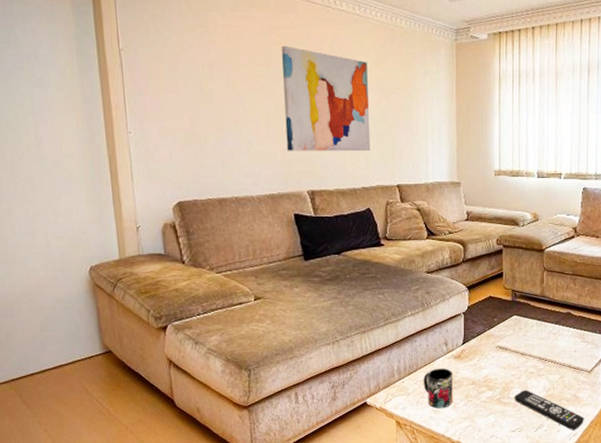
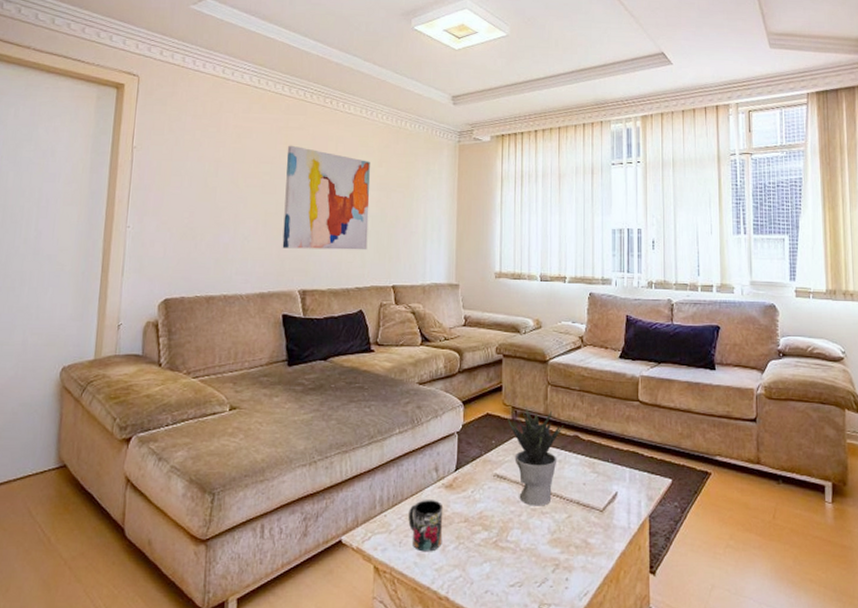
potted plant: none [508,290,558,370] -> present [507,407,564,506]
remote control: present [514,390,584,430] -> none [513,531,597,588]

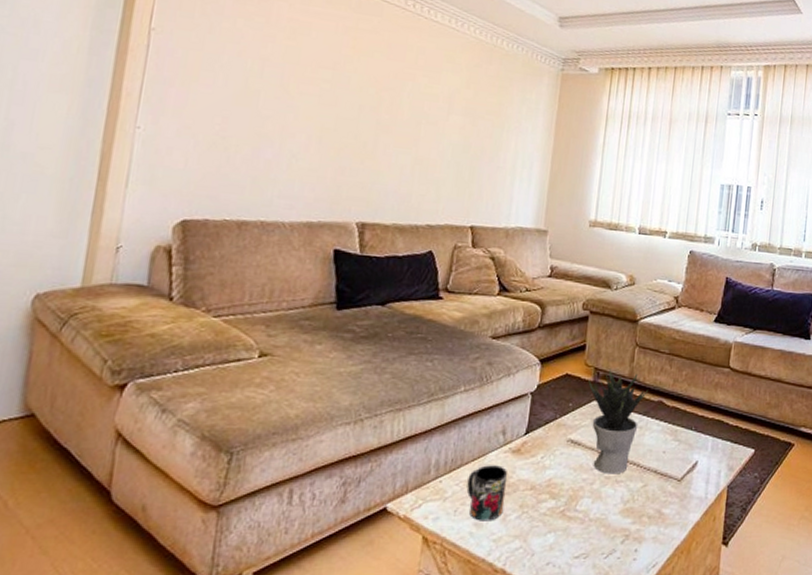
wall art: present [282,145,370,250] -> none [339,50,456,183]

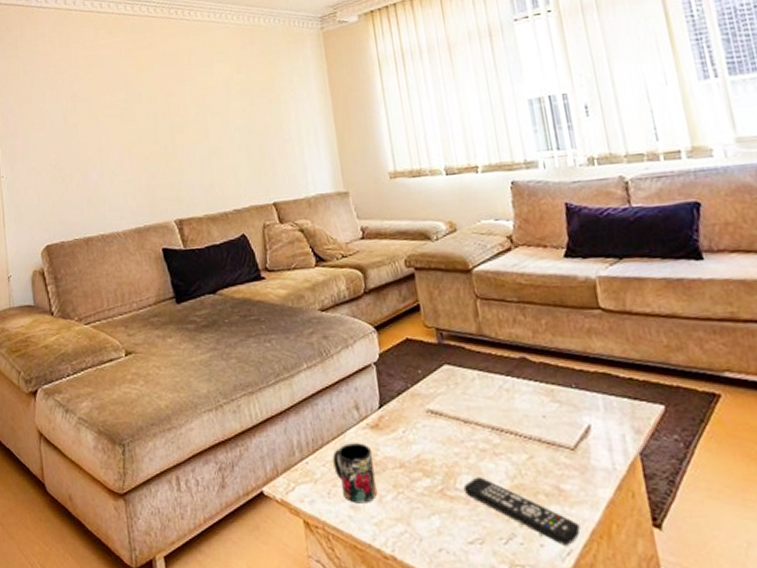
remote control: none [582,500,668,559] -> present [463,477,580,545]
potted plant: present [588,368,649,474] -> none [432,327,506,446]

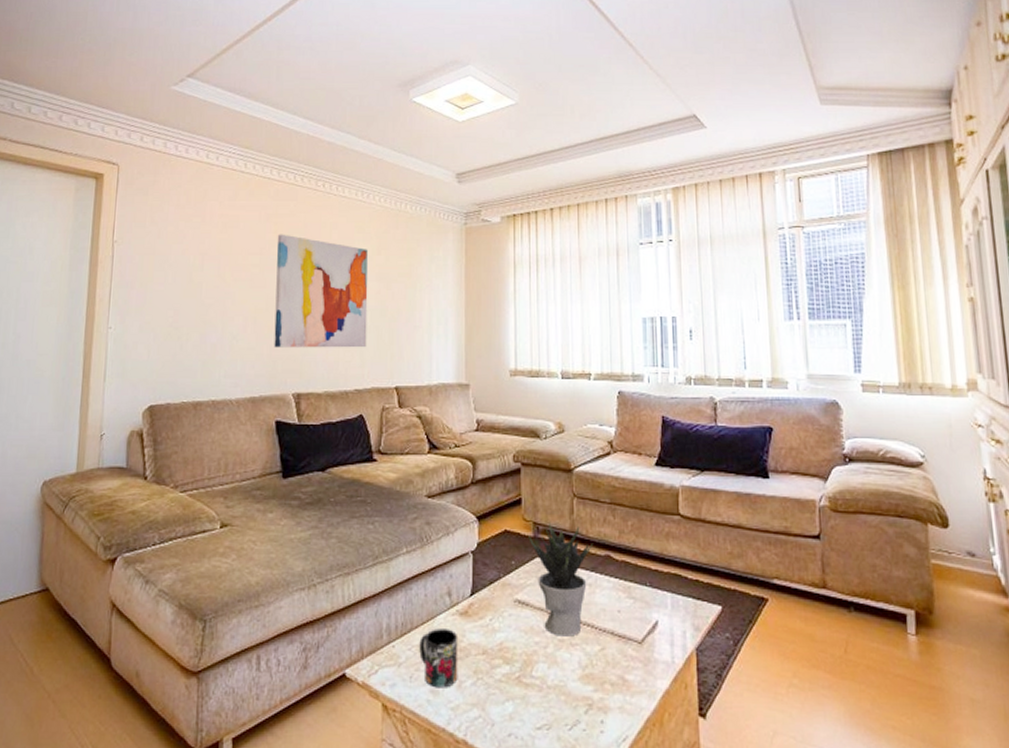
wall art: none [139,66,239,178] -> present [274,234,368,348]
potted plant: none [432,327,506,446] -> present [528,522,594,637]
remote control: present [463,477,580,545] -> none [539,665,637,732]

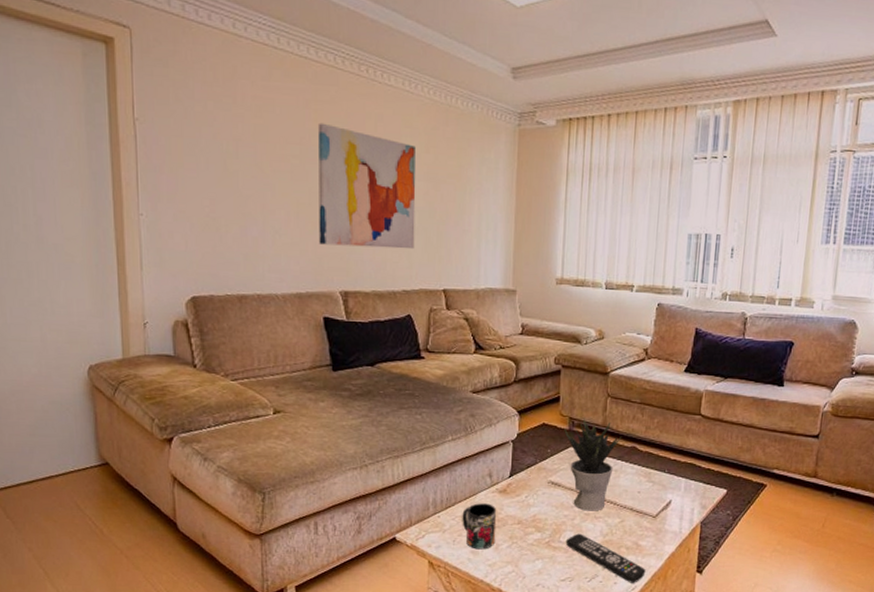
remote control: none [539,665,637,732] -> present [565,533,646,583]

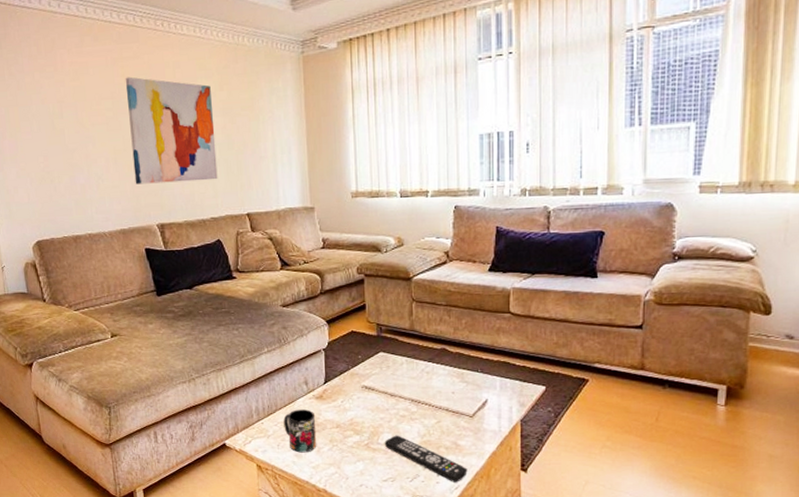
potted plant: present [564,418,622,511] -> none [372,323,431,413]

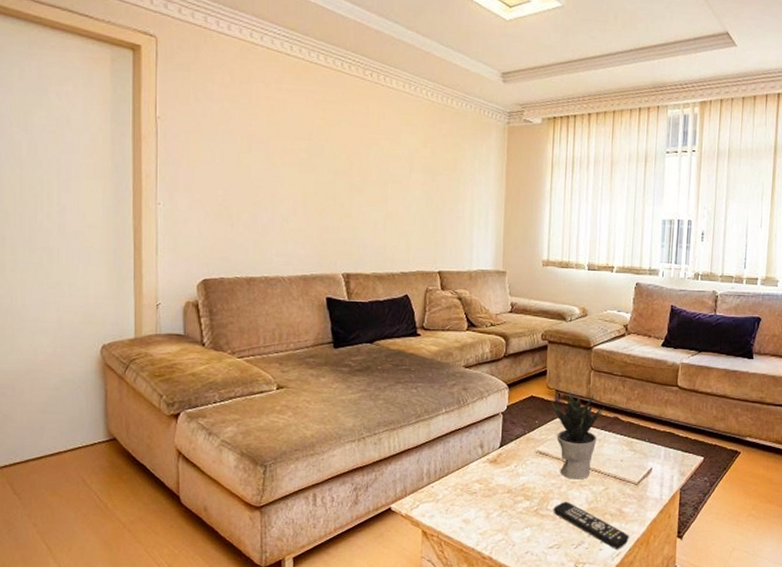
wall art: present [125,76,218,185] -> none [323,121,414,235]
mug: present [283,409,317,453] -> none [454,473,488,519]
potted plant: none [372,323,431,413] -> present [551,390,605,480]

